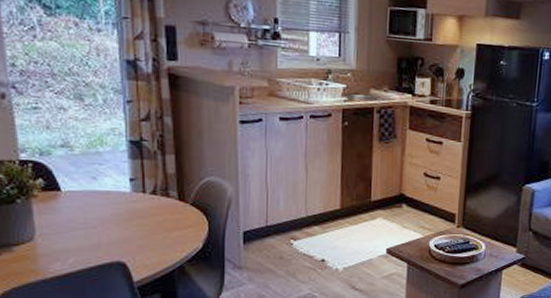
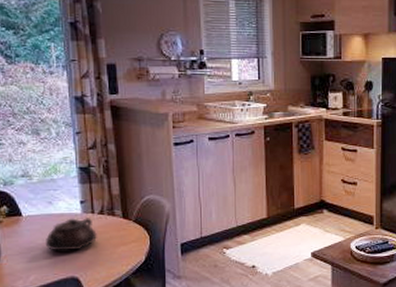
teapot: none [88,196,148,233] -> present [46,216,97,251]

